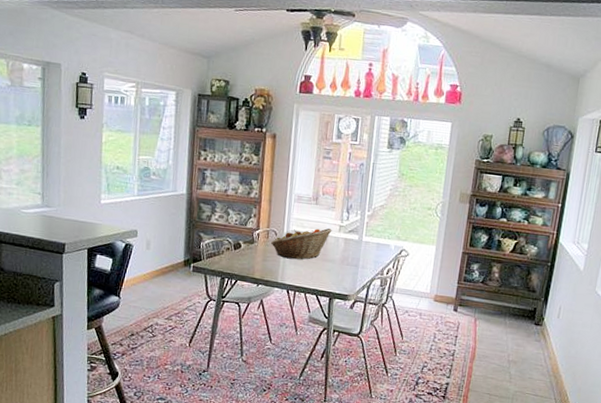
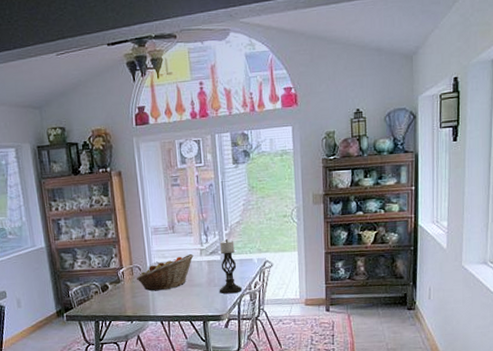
candle holder: none [350,219,376,276] -> present [218,238,243,294]

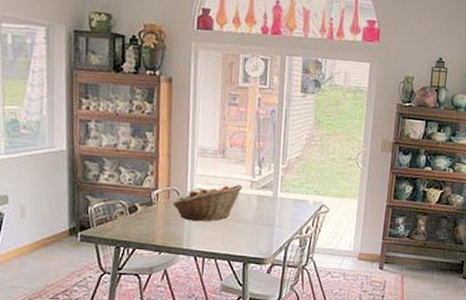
candle holder: present [218,238,243,294] -> none [266,173,293,237]

